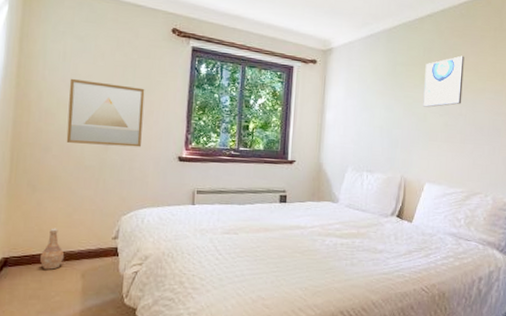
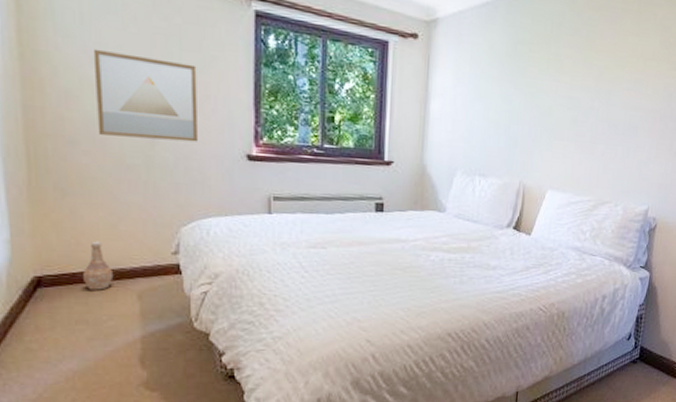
wall art: present [423,55,465,107] -> none [548,34,601,99]

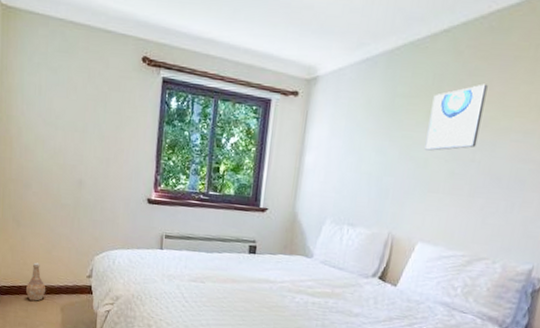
wall art: present [93,48,197,142] -> none [44,113,116,187]
wall art: none [548,34,601,99] -> present [424,84,488,151]

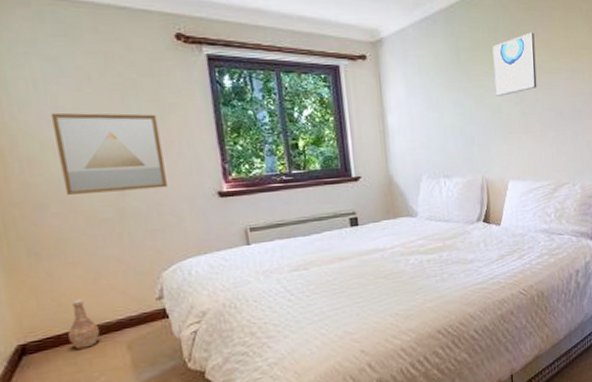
wall art: none [44,113,116,187] -> present [50,112,167,195]

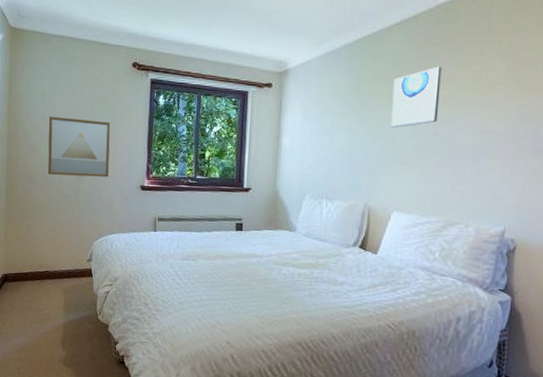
vase: present [67,299,100,349] -> none [30,250,50,286]

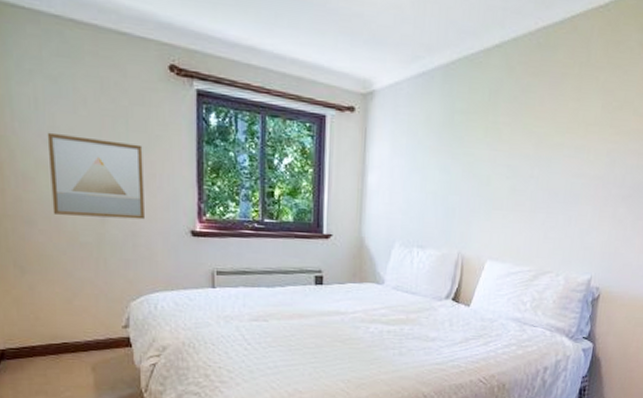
wall art: present [390,66,442,128] -> none [486,100,540,168]

